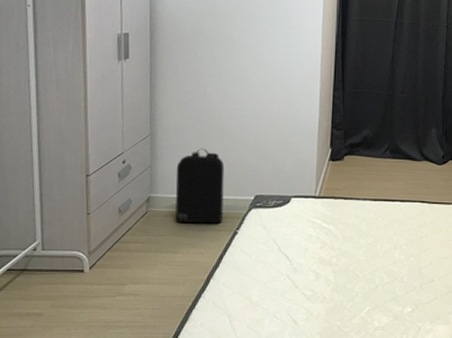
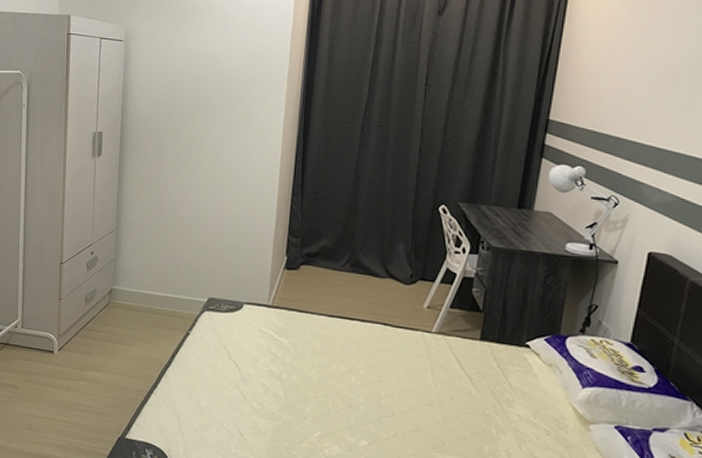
backpack: present [175,148,225,224] -> none [133,245,181,322]

